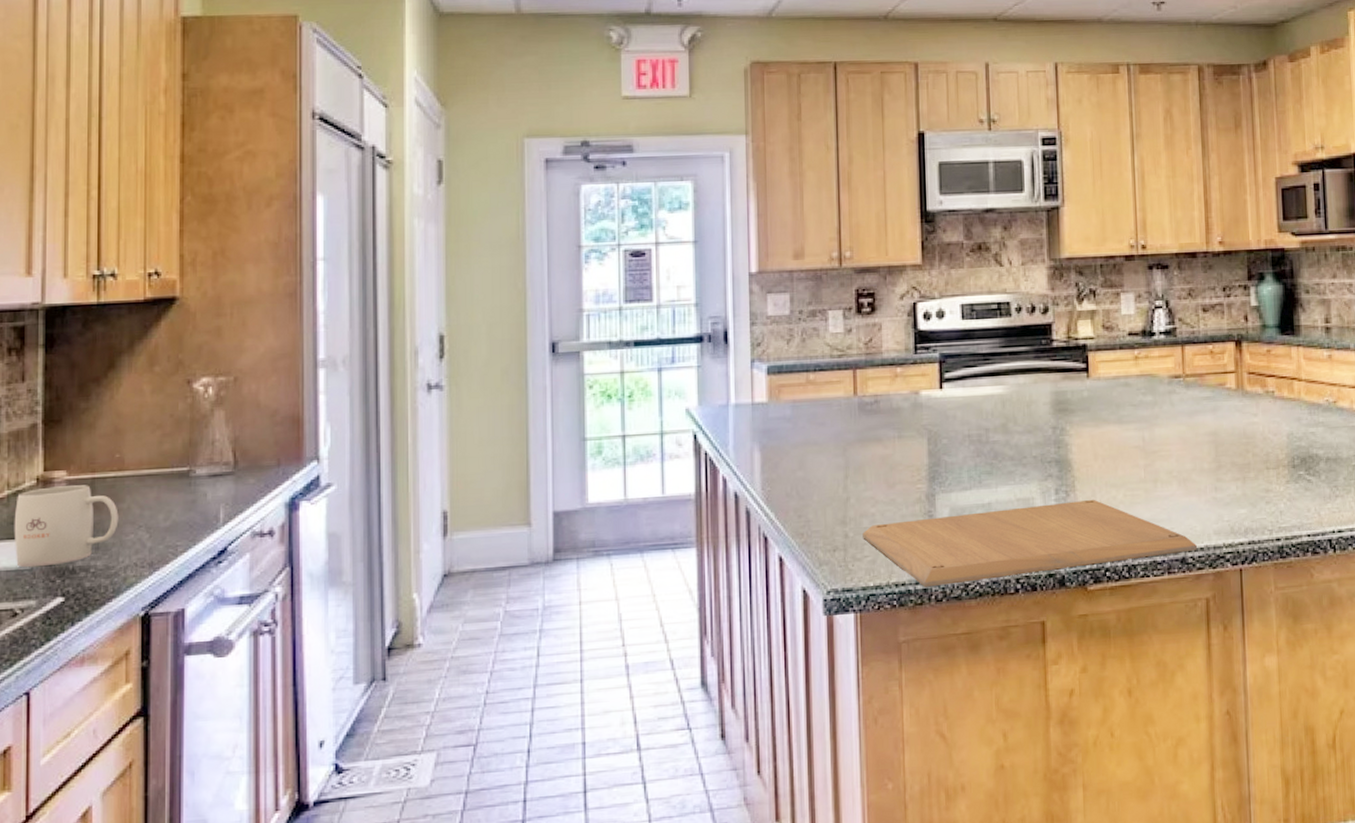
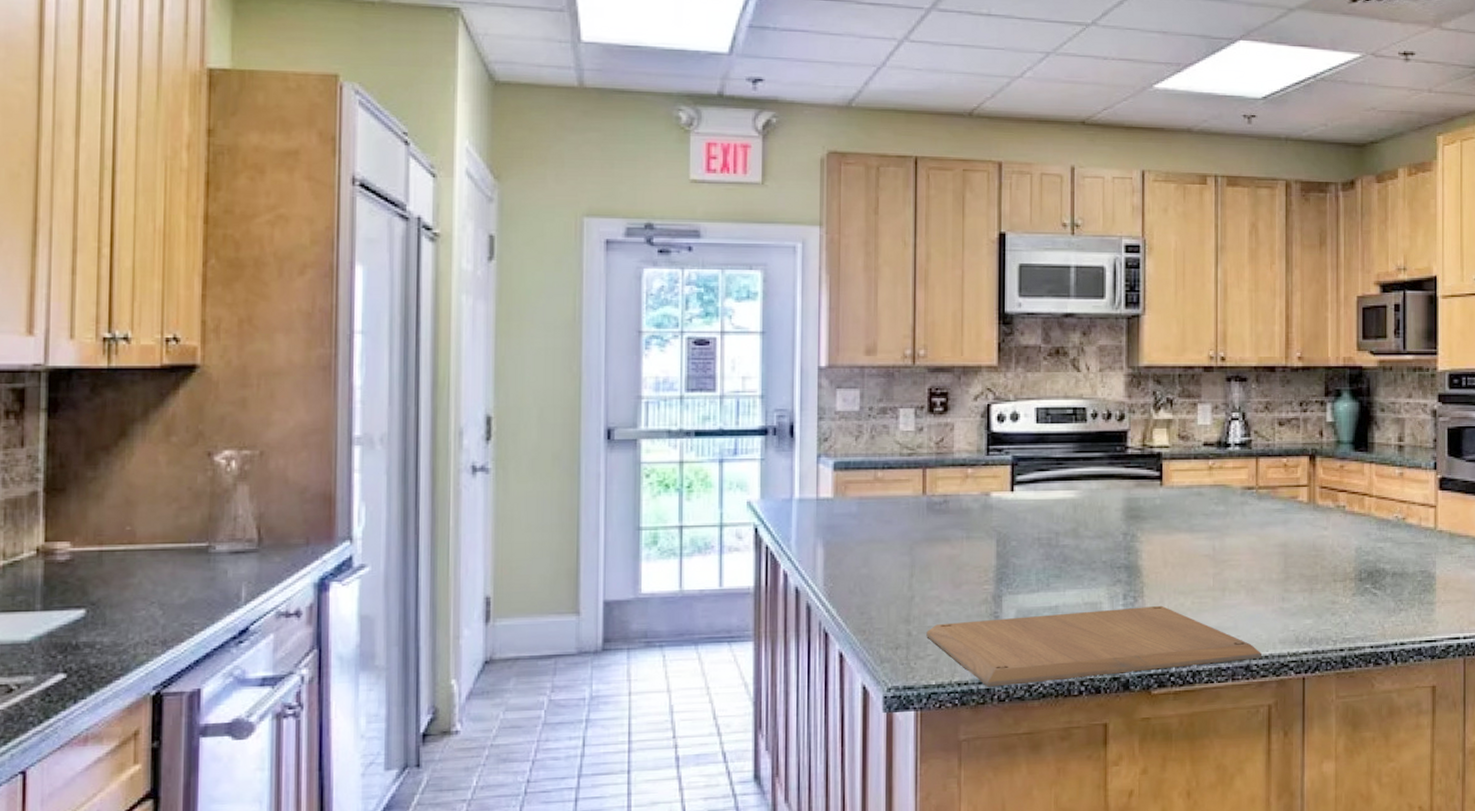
mug: present [14,485,119,568] -> none [10,557,129,642]

